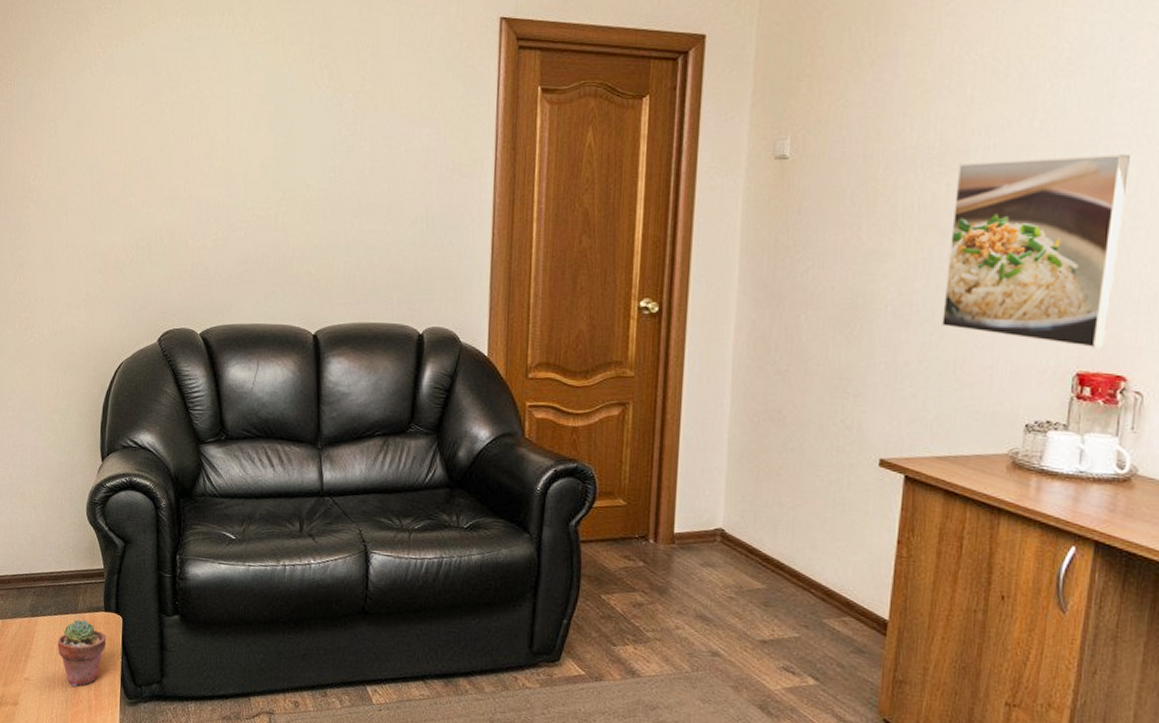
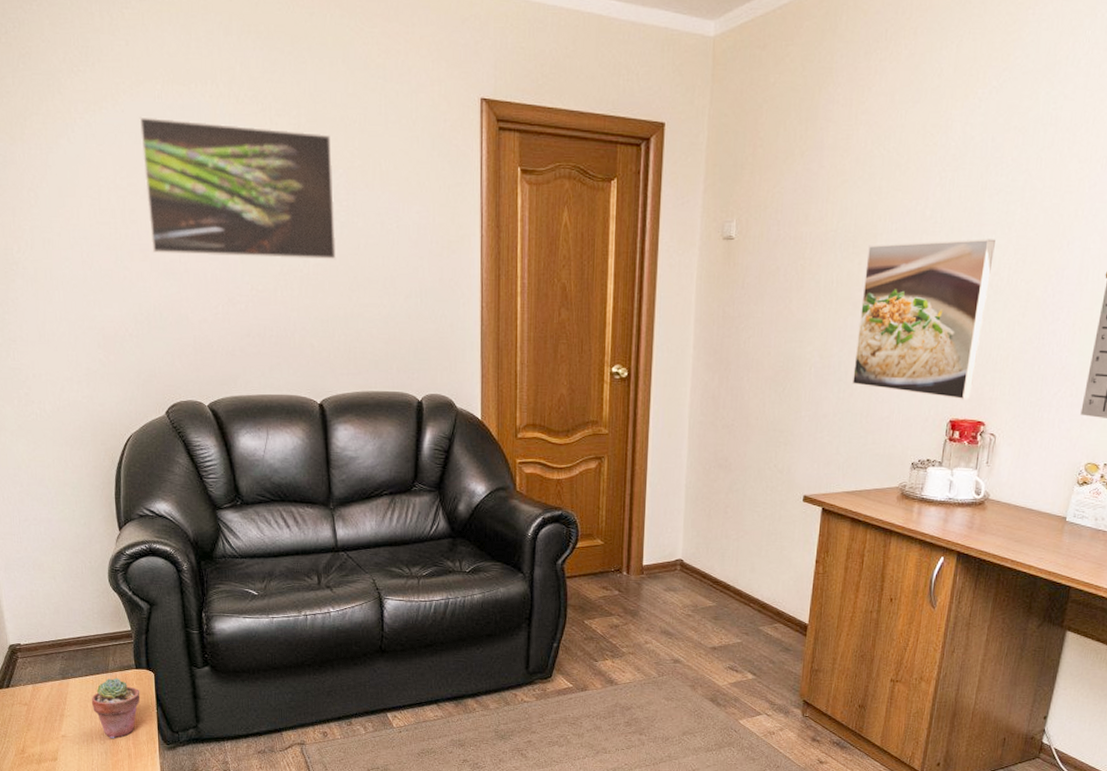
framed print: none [157,48,343,185] -> present [139,116,337,260]

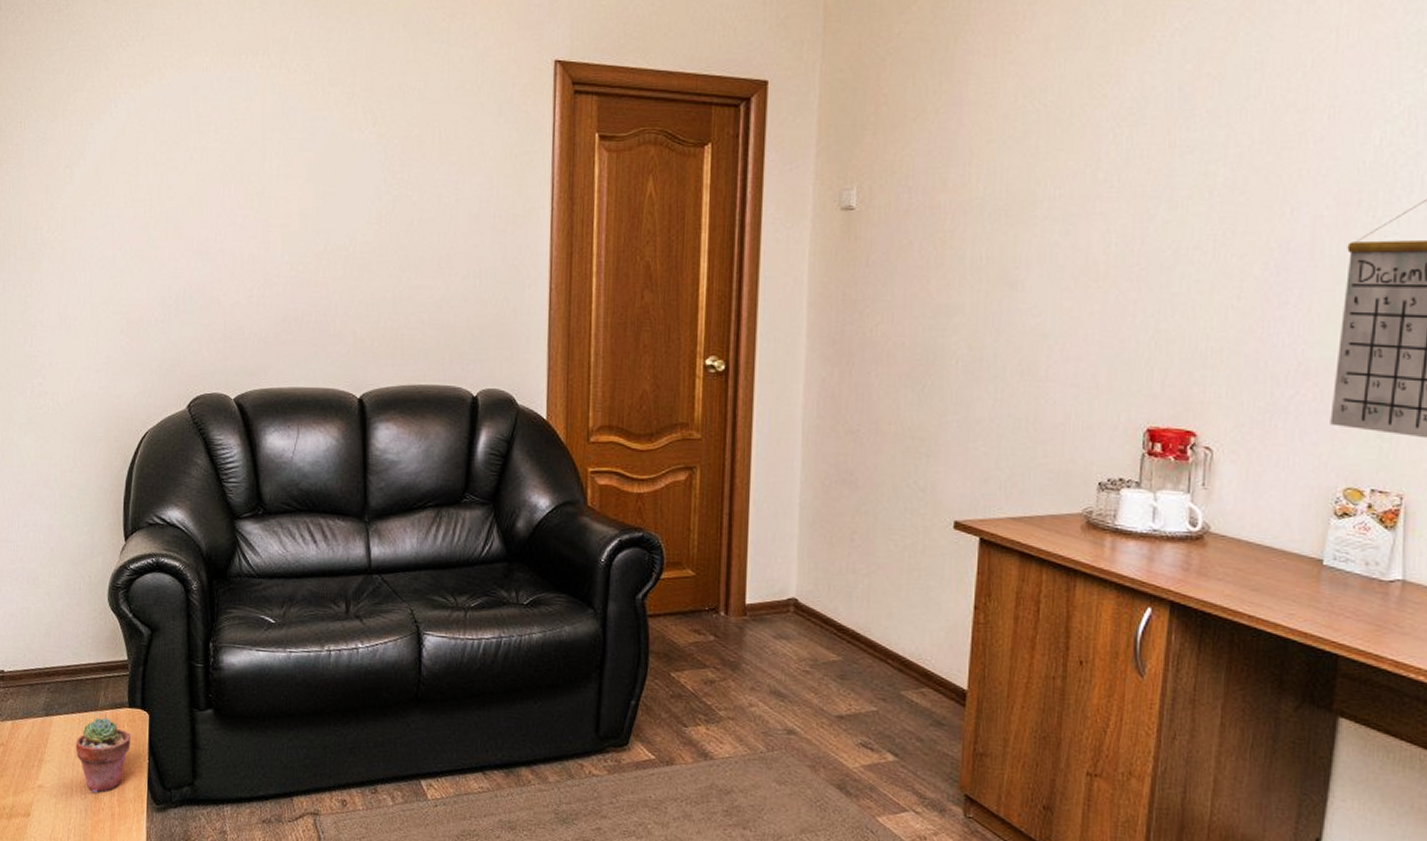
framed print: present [139,116,337,260] -> none [185,89,388,237]
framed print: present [851,239,995,400] -> none [1011,205,1192,404]

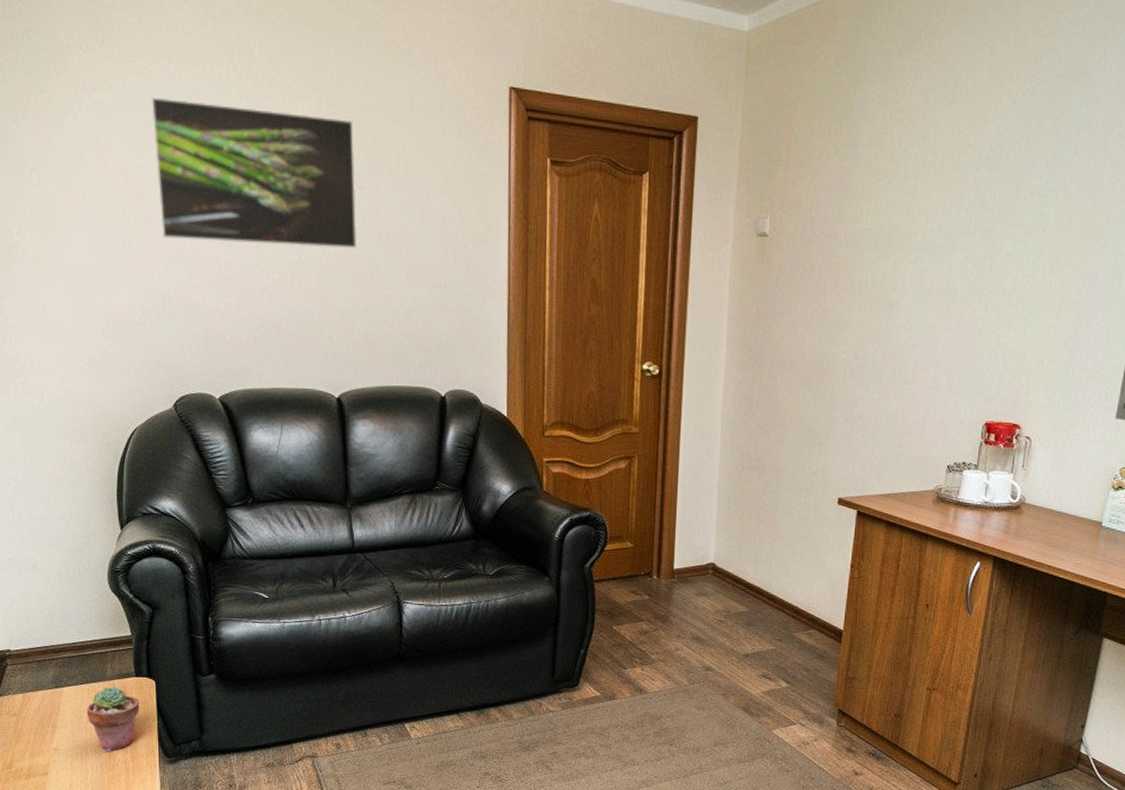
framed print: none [185,89,388,237] -> present [151,96,358,249]

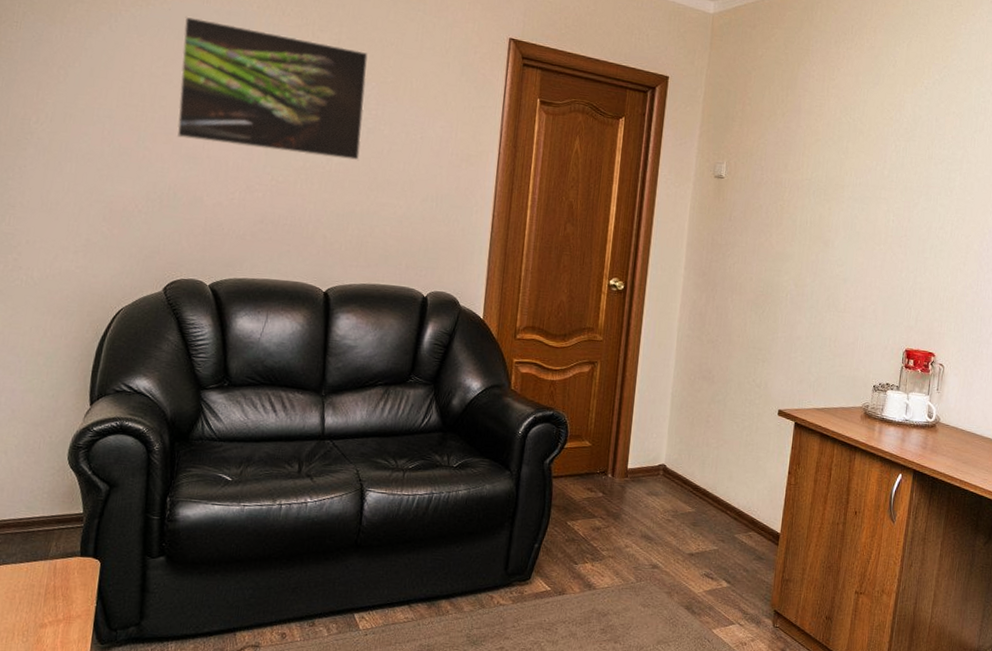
potted succulent: present [86,686,140,751] -> none [20,566,81,636]

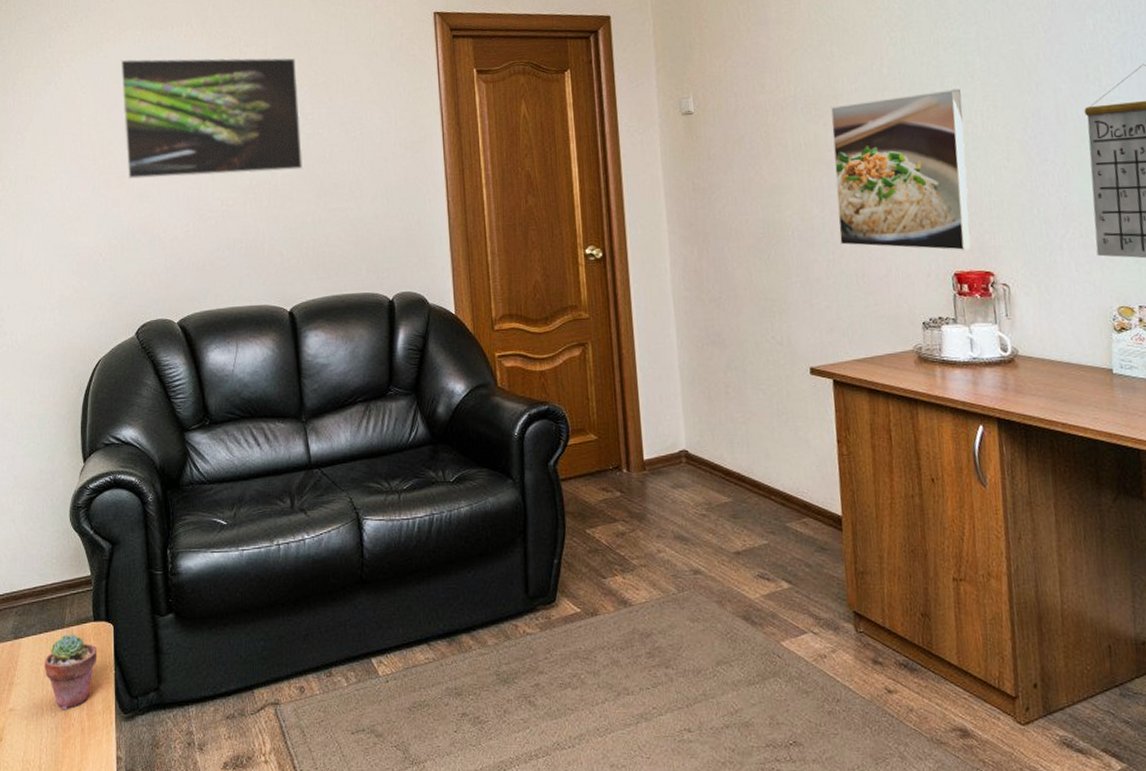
potted succulent: none [20,566,81,636] -> present [44,633,98,709]
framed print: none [822,194,940,333] -> present [830,89,972,251]

